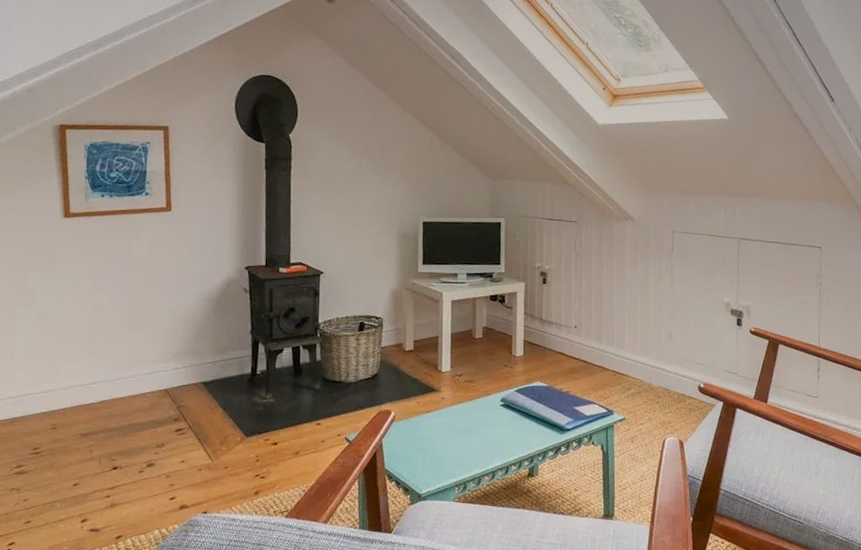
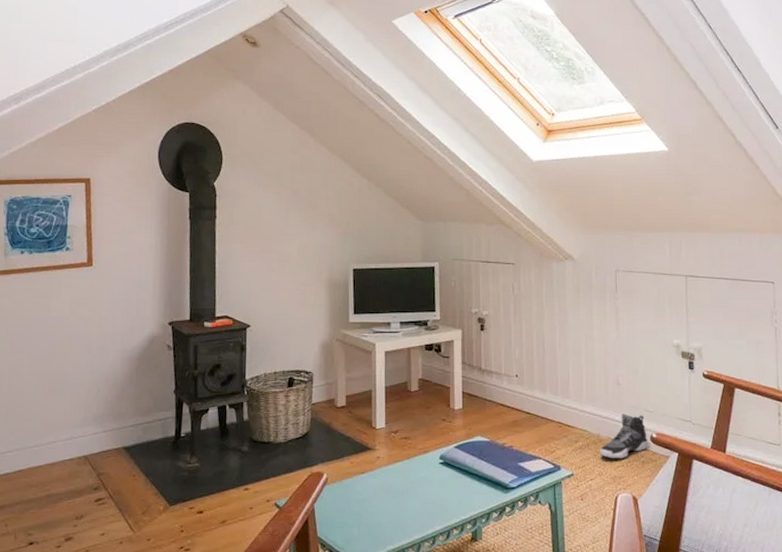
sneaker: none [650,365,696,406] -> present [600,414,648,459]

